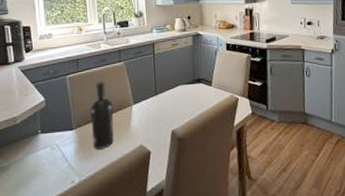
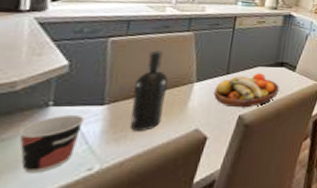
cup: none [24,139,62,186] -> present [18,114,85,174]
fruit bowl: none [148,91,201,124] -> present [214,73,279,108]

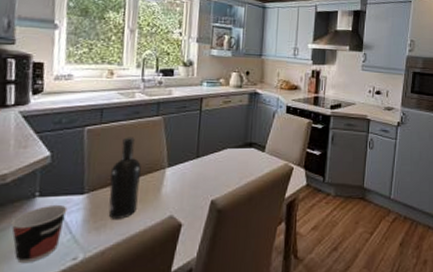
fruit bowl: present [214,73,279,108] -> none [185,155,250,192]

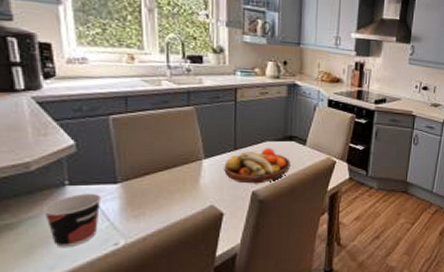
wine bottle: present [108,137,141,219] -> none [144,127,176,208]
fruit bowl: none [185,155,250,192] -> present [224,148,291,184]

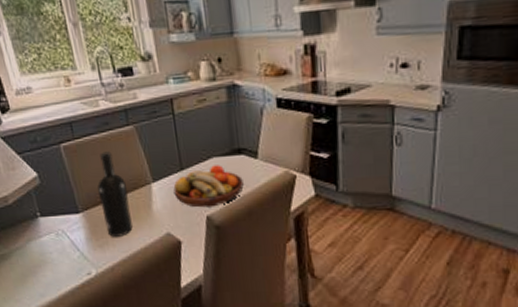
cup: present [43,193,102,248] -> none [25,223,72,277]
wine bottle: none [144,127,176,208] -> present [97,151,133,237]

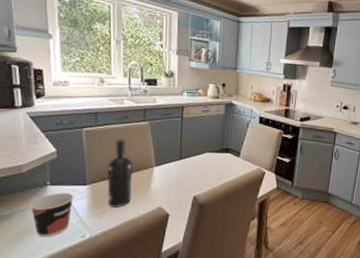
cup: none [25,223,72,277] -> present [30,192,74,238]
fruit bowl: present [173,165,244,208] -> none [171,158,226,190]

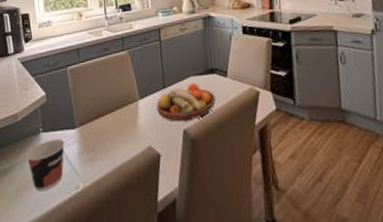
wine bottle: present [107,139,133,207] -> none [94,73,119,151]
fruit bowl: none [171,158,226,190] -> present [156,83,216,122]

